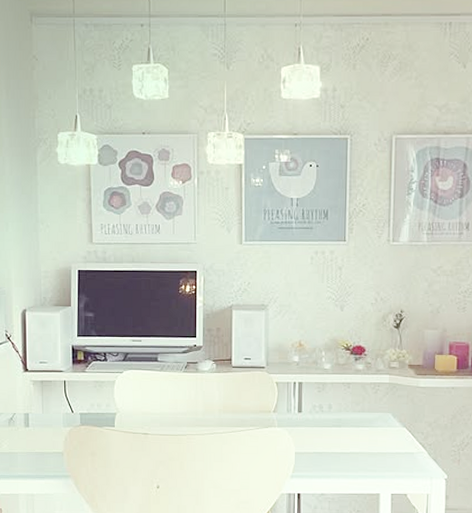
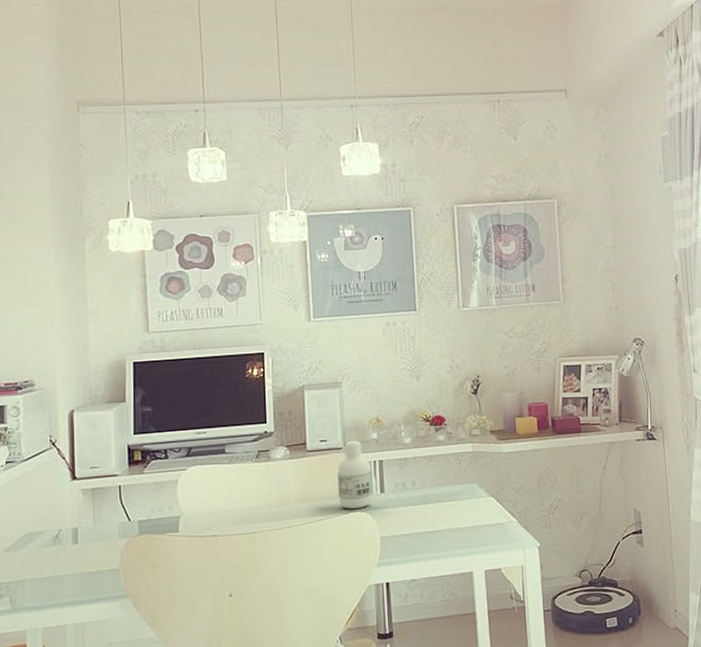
bottle: none [258,362,291,424] -> present [337,441,373,509]

